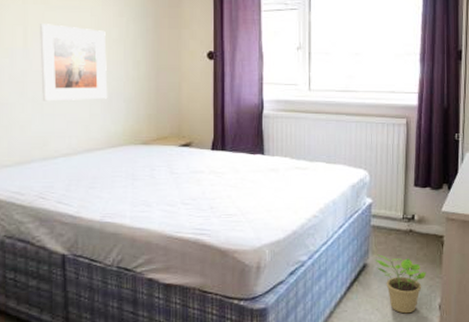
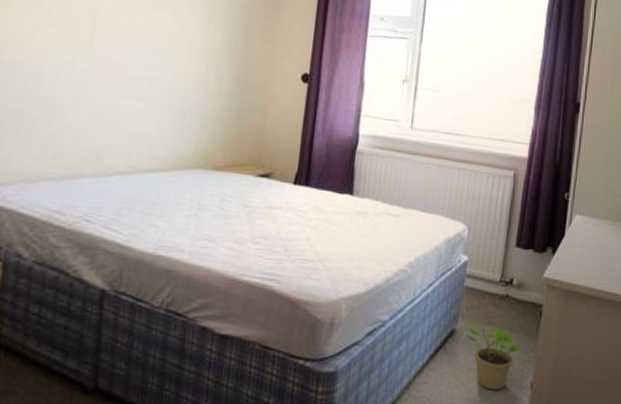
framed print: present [39,24,108,101] -> none [103,20,188,114]

